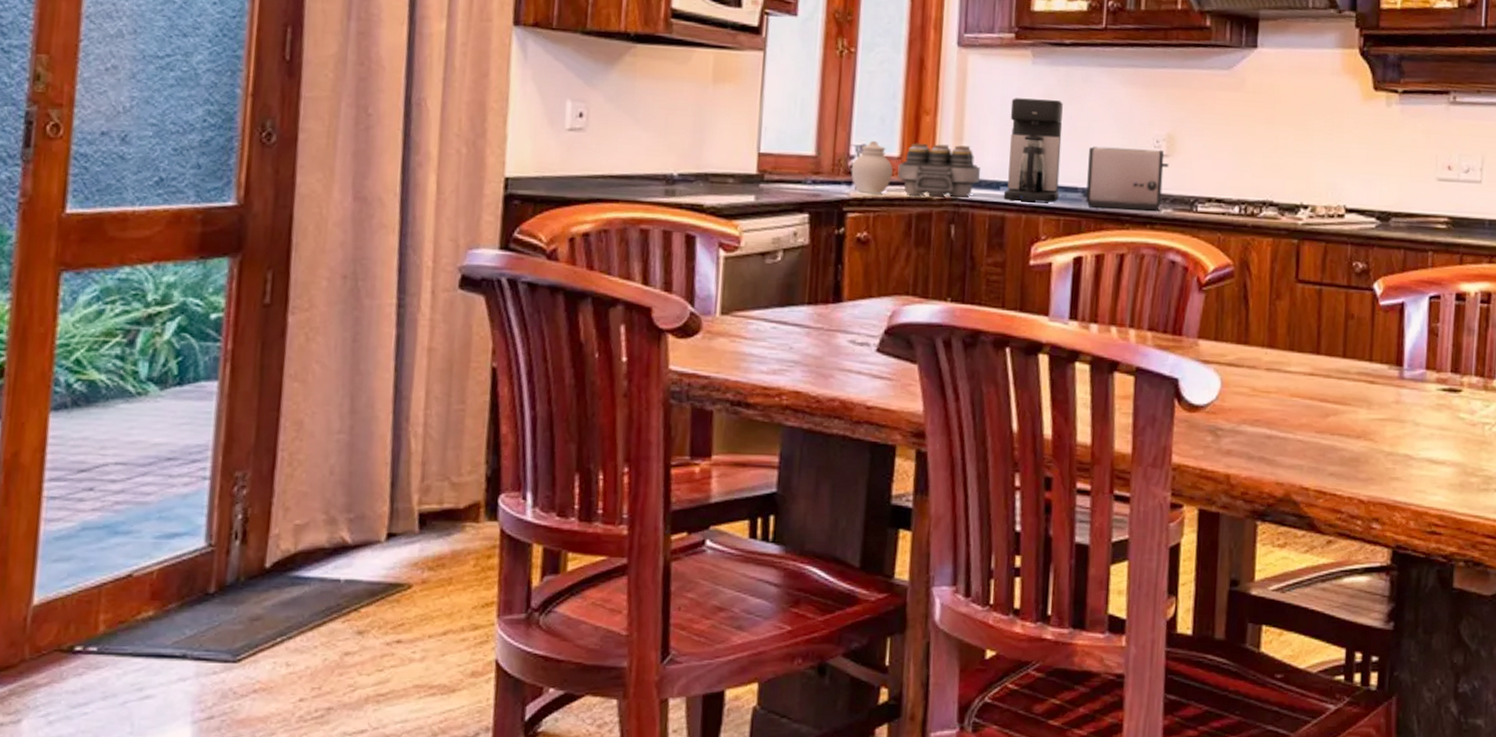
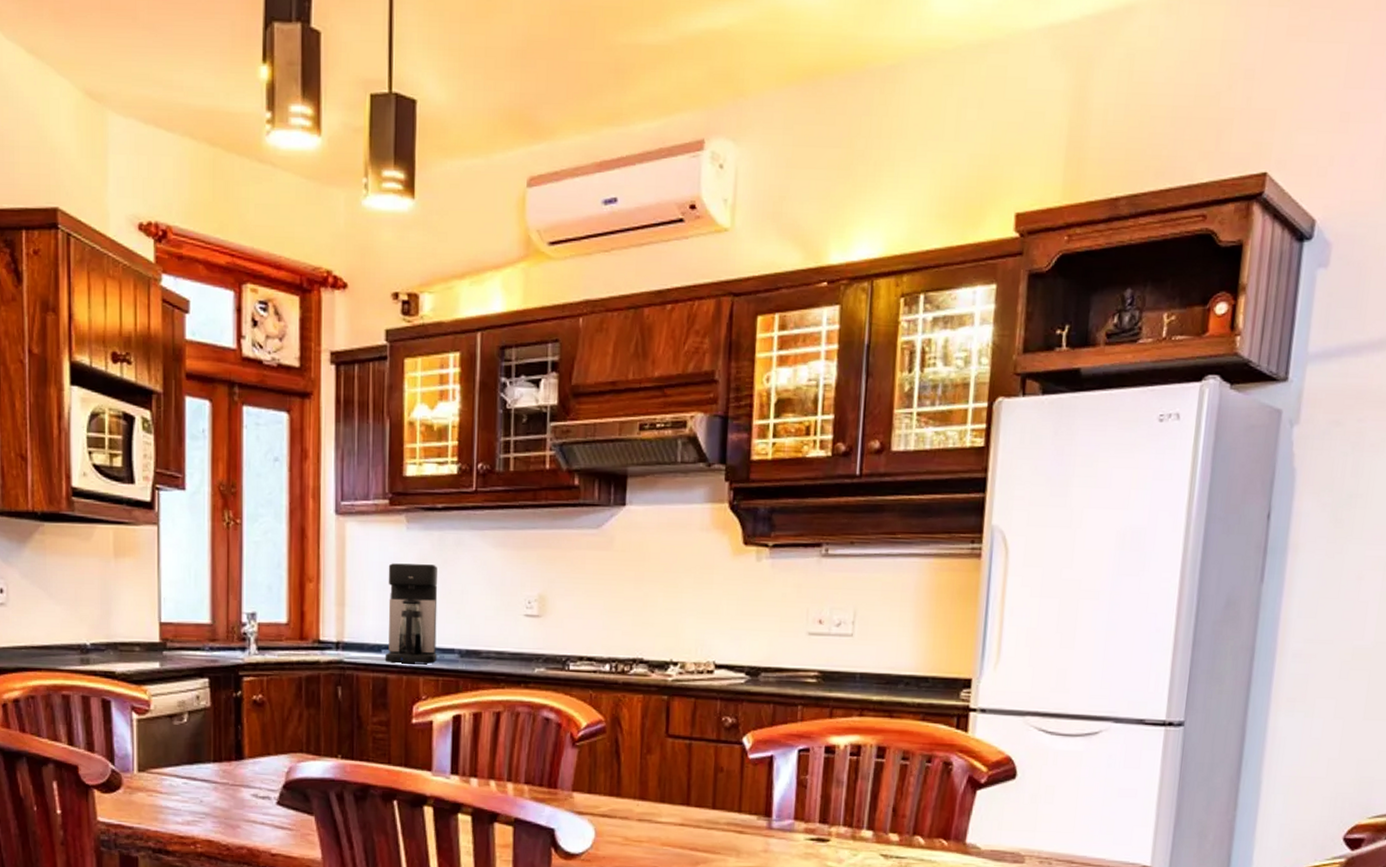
jar: present [851,140,893,195] -> none [244,608,282,659]
spice rack: present [897,143,980,197] -> none [286,609,362,660]
toaster: present [1086,146,1169,211] -> none [462,608,541,670]

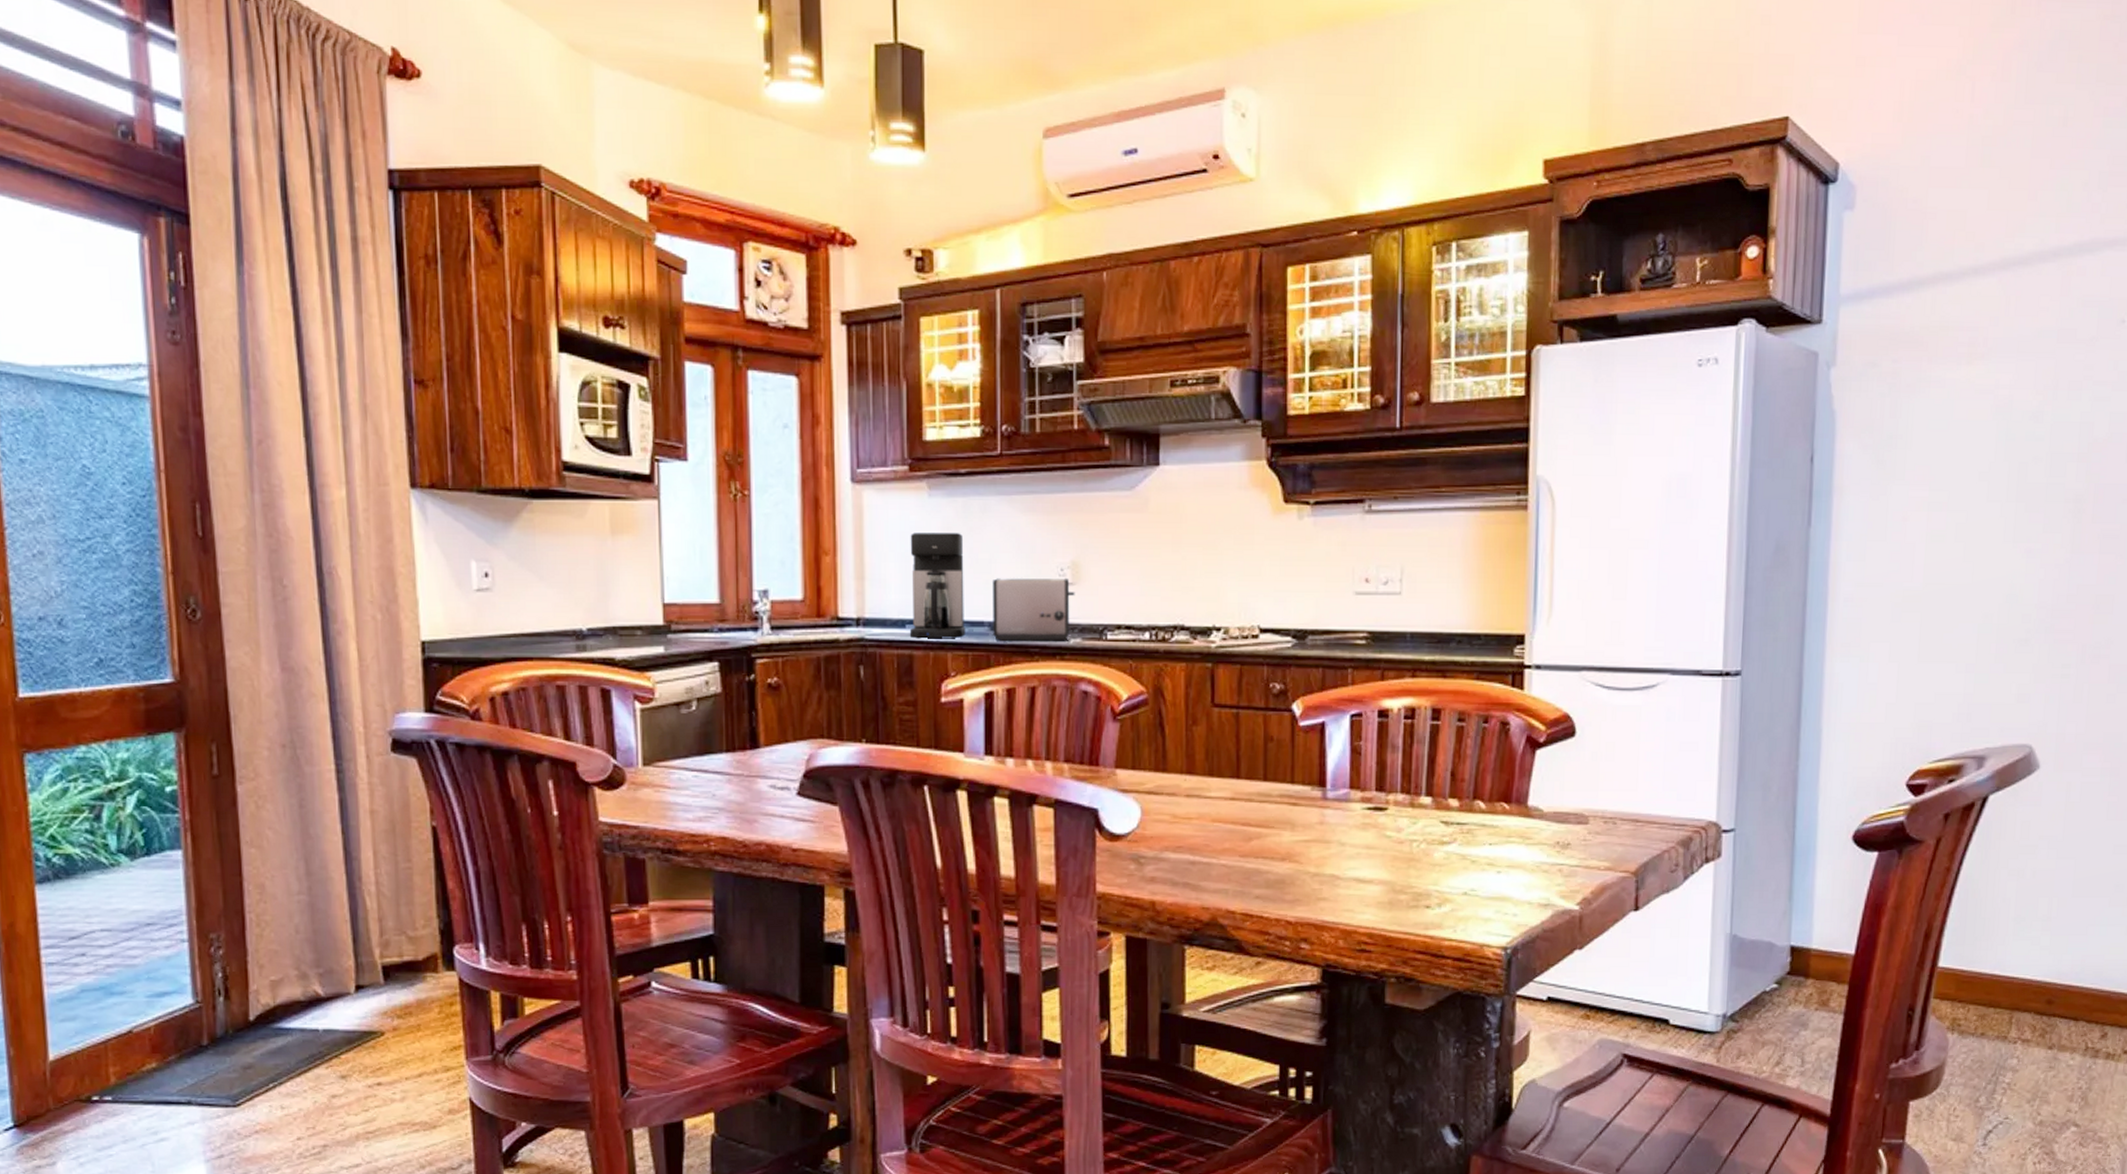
toaster: none [462,608,541,670] -> present [993,577,1075,641]

